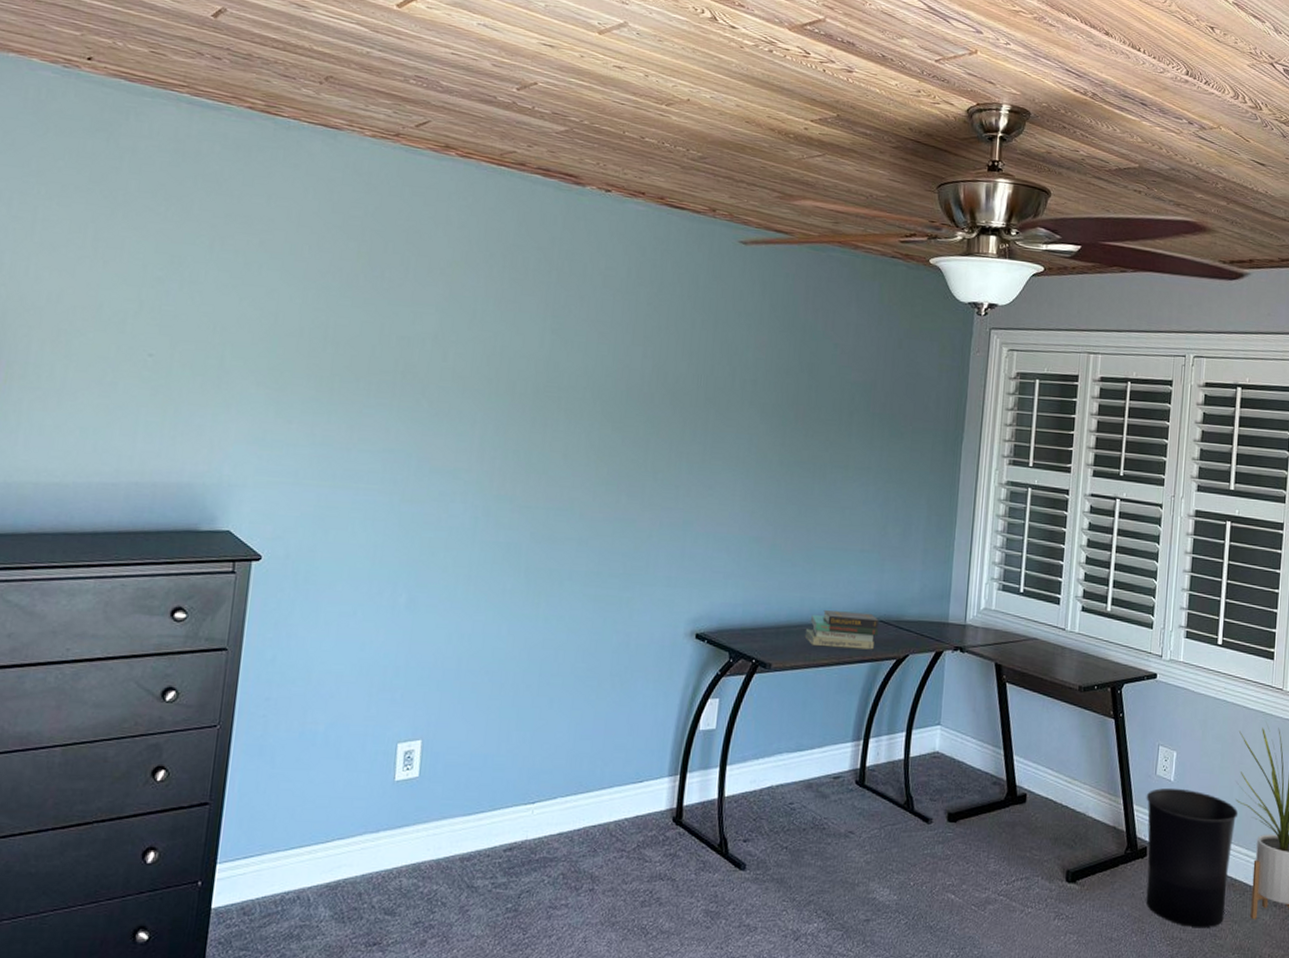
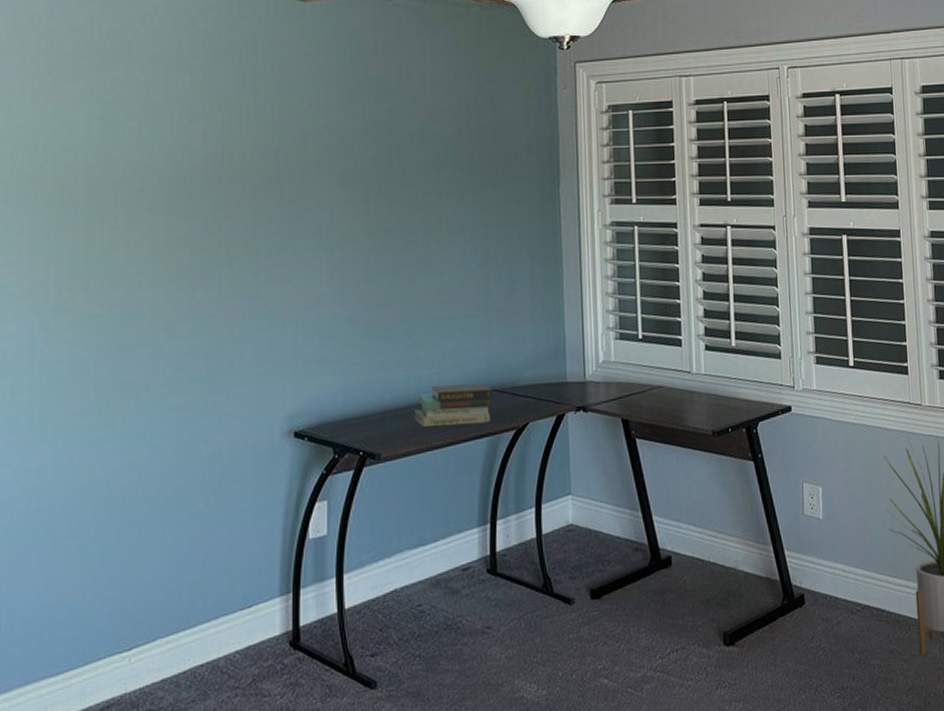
waste bin: present [1146,787,1239,927] -> none [796,525,893,674]

